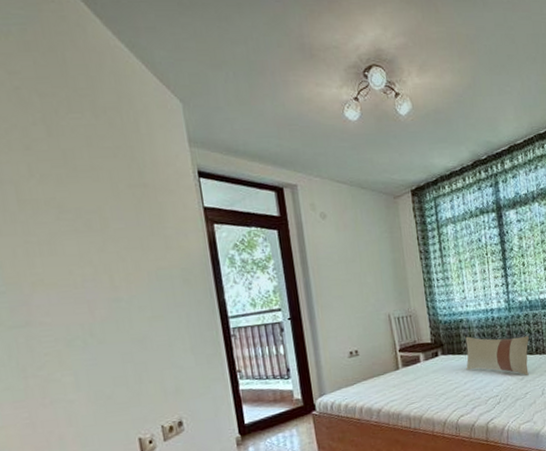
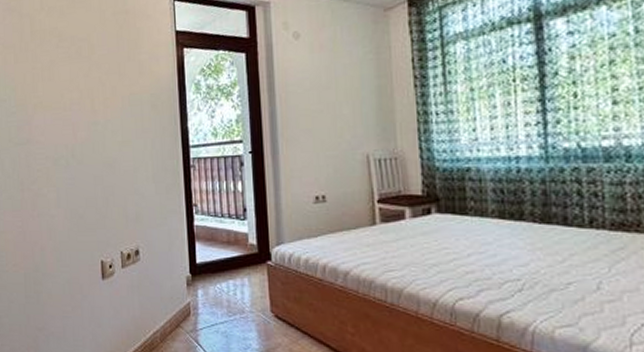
pillow: present [465,335,529,376] -> none [472,191,578,257]

